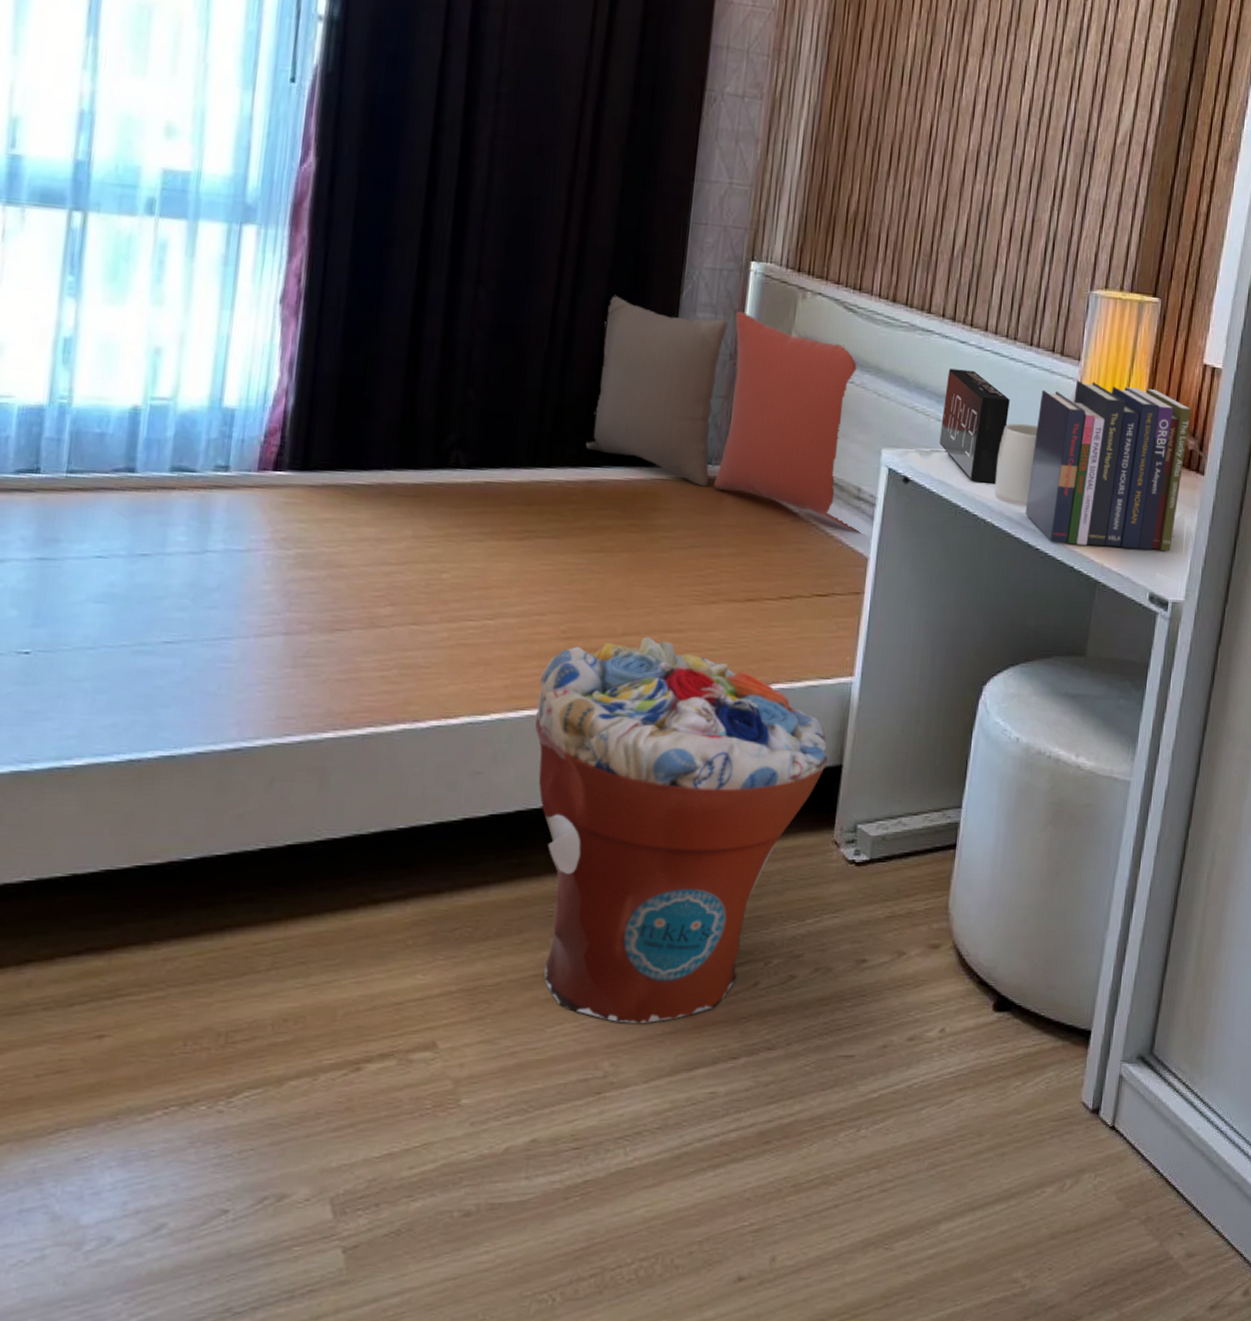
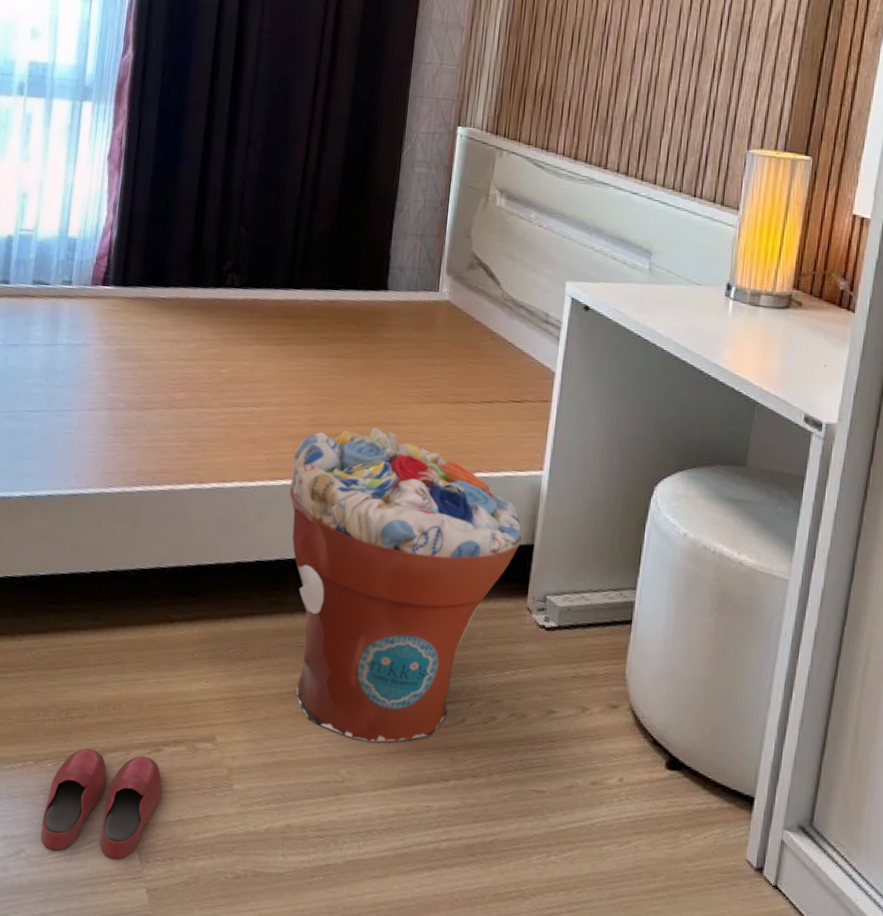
slippers: none [191,1079,363,1218] -> present [41,748,162,859]
pillow: present [585,294,728,487] -> none [328,153,439,309]
pillow: present [713,310,860,533] -> none [427,166,548,352]
alarm clock: present [939,368,1010,483] -> none [615,215,676,314]
mug: present [994,423,1039,507] -> none [663,263,702,335]
books: present [1025,380,1192,552] -> none [690,227,842,379]

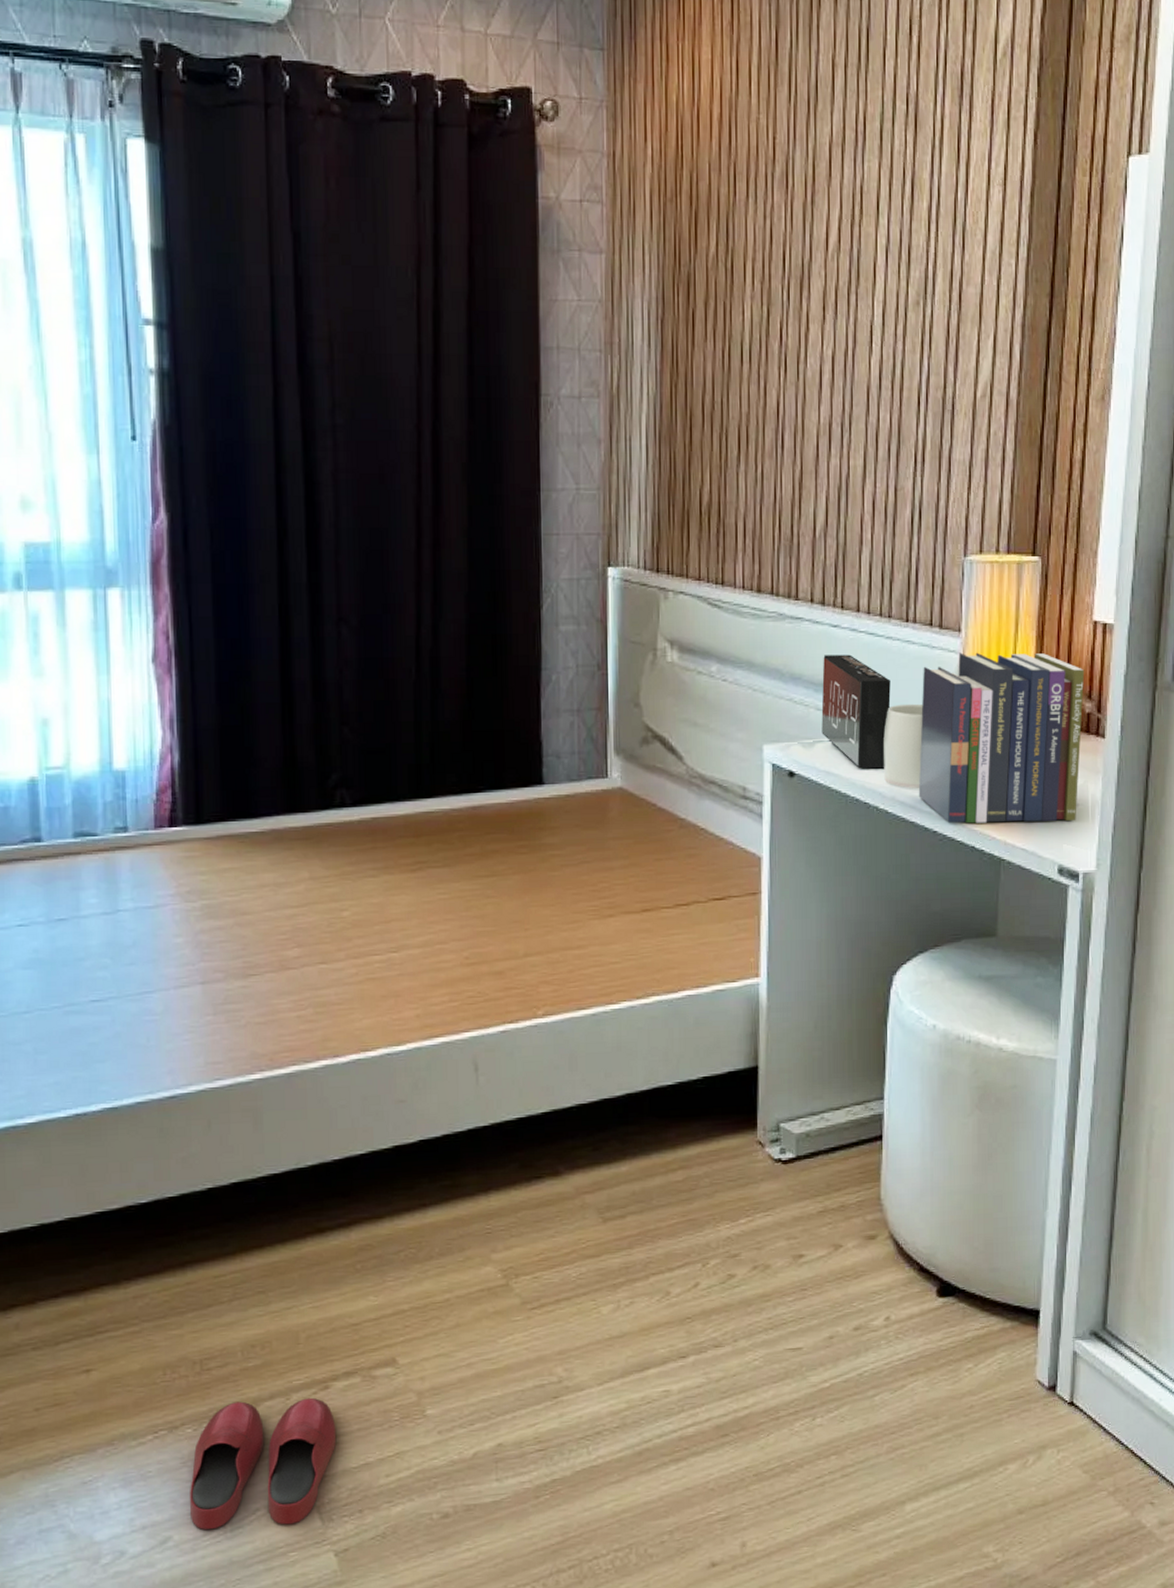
flower pot: present [289,427,522,742] -> none [450,955,744,1330]
alarm clock: none [615,215,676,314] -> present [821,654,891,769]
mug: none [663,263,702,335] -> present [884,703,923,789]
books: none [690,227,842,379] -> present [918,652,1085,824]

